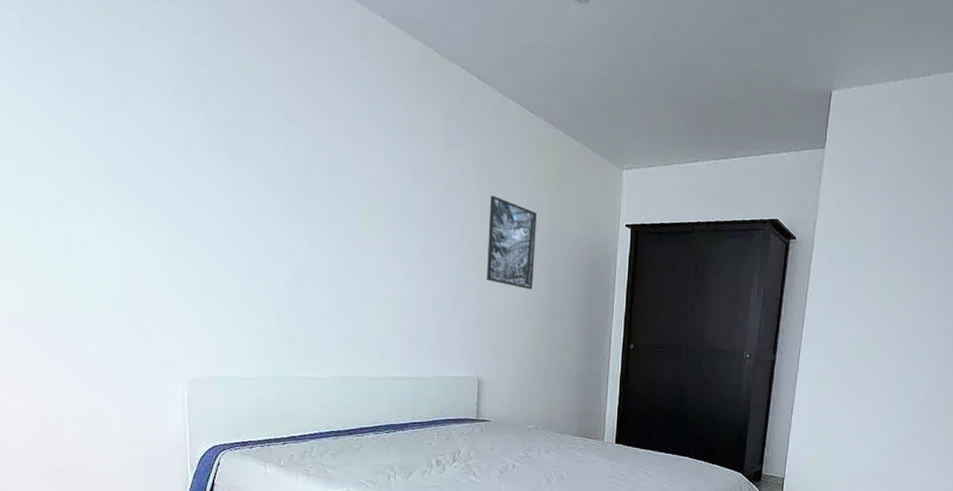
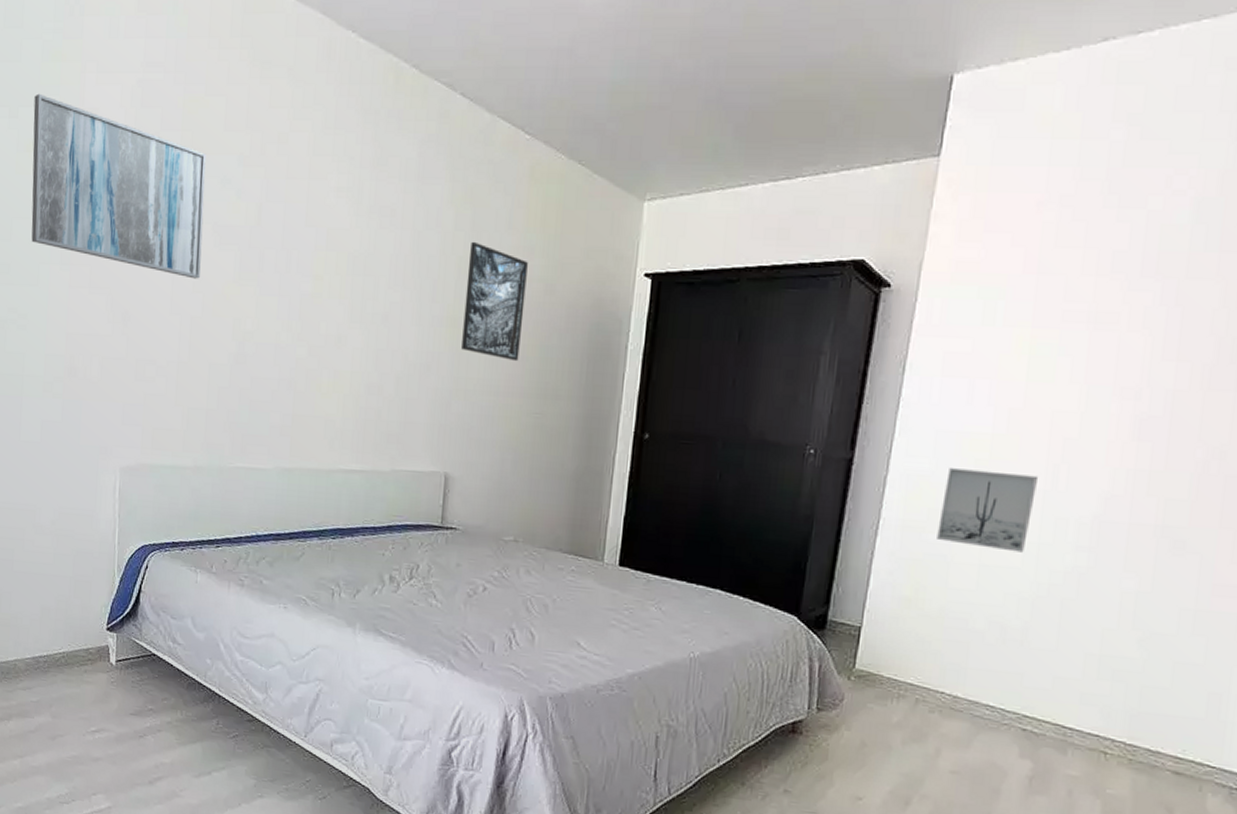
wall art: none [79,45,255,218] -> present [31,93,206,279]
wall art: none [830,366,892,421] -> present [937,468,1039,553]

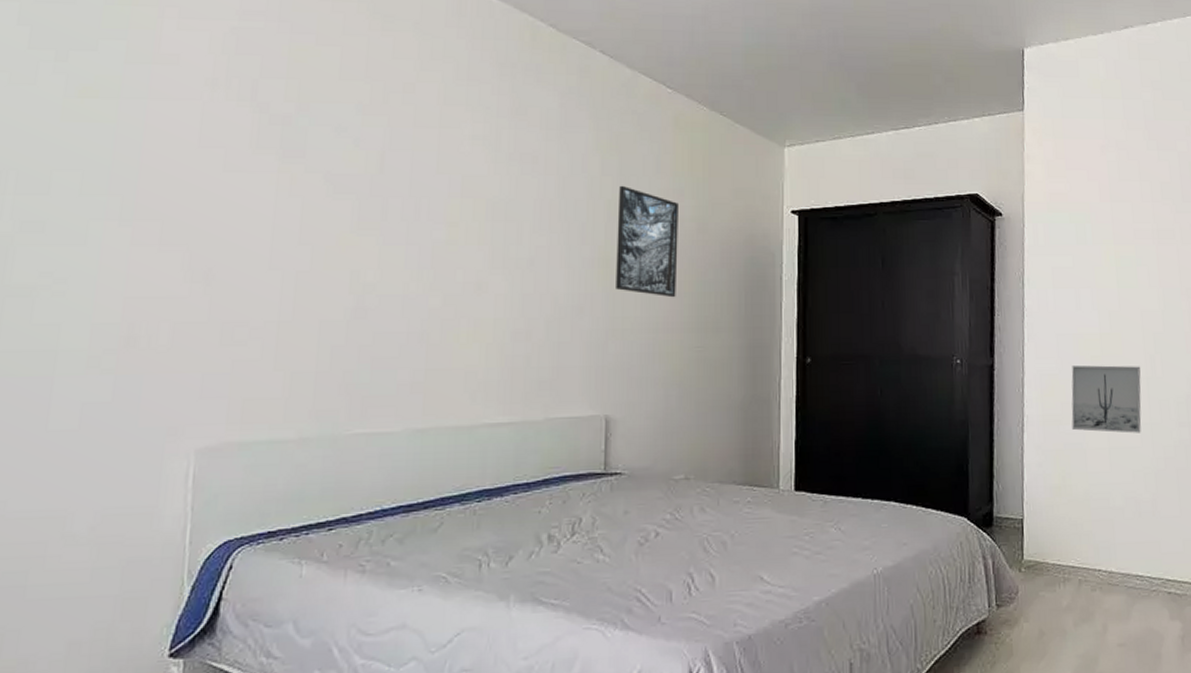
wall art: present [31,93,206,279] -> none [79,37,317,230]

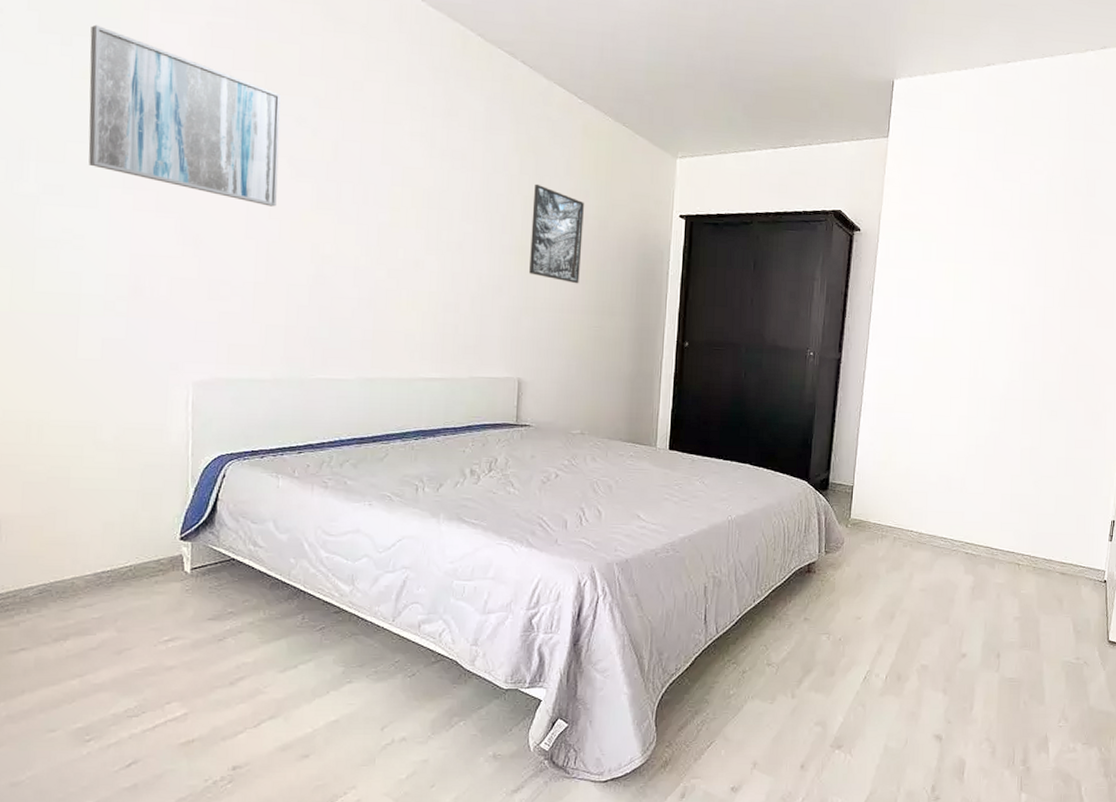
wall art: none [79,37,317,230] -> present [88,24,281,207]
wall art: present [1071,365,1142,433] -> none [901,364,966,424]

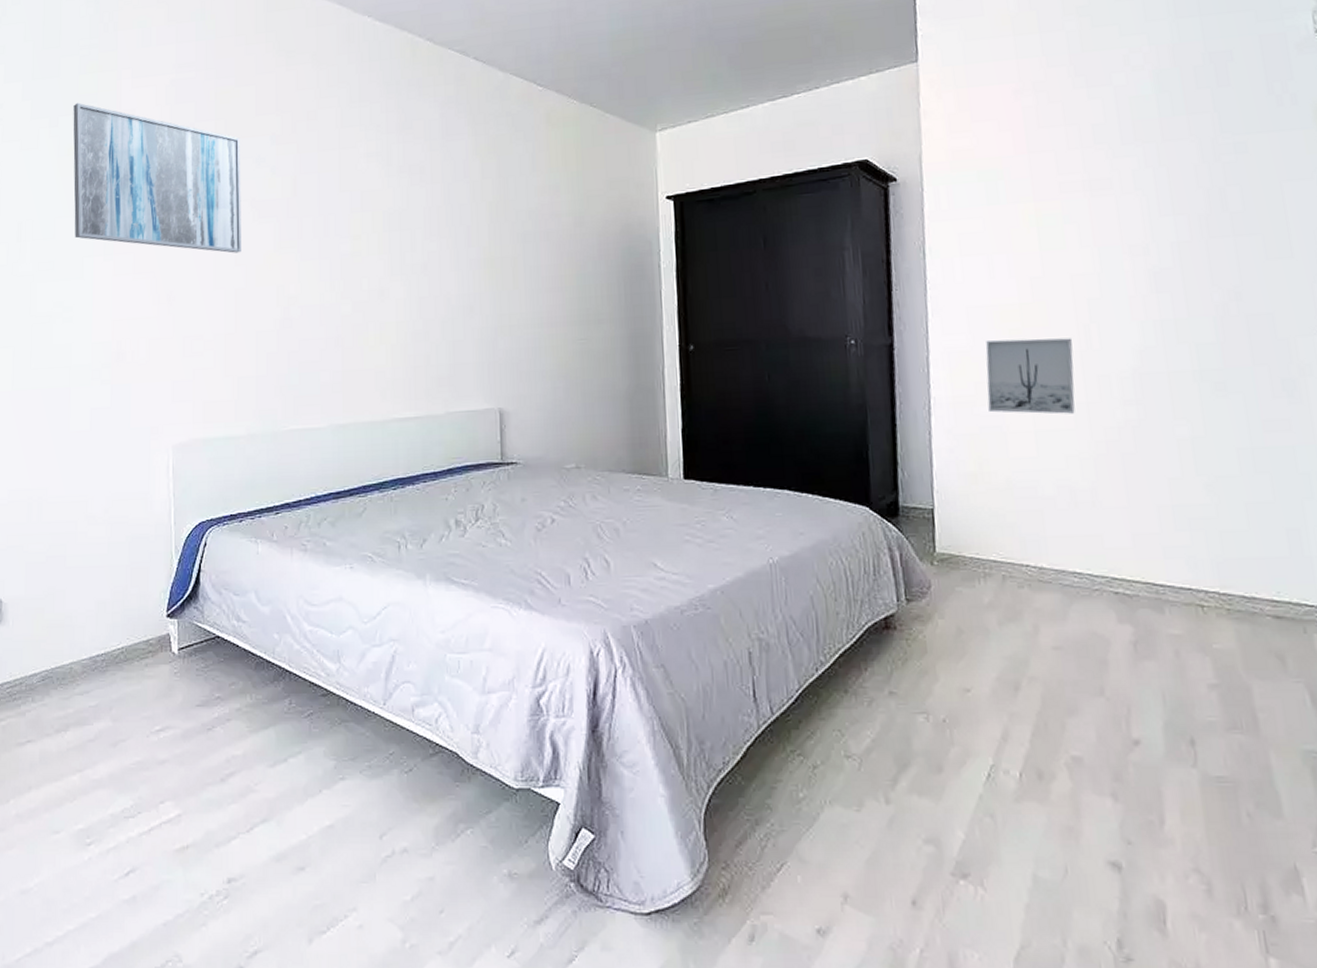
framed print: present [529,183,584,284] -> none [499,186,558,293]
wall art: none [901,364,966,424] -> present [985,338,1075,414]

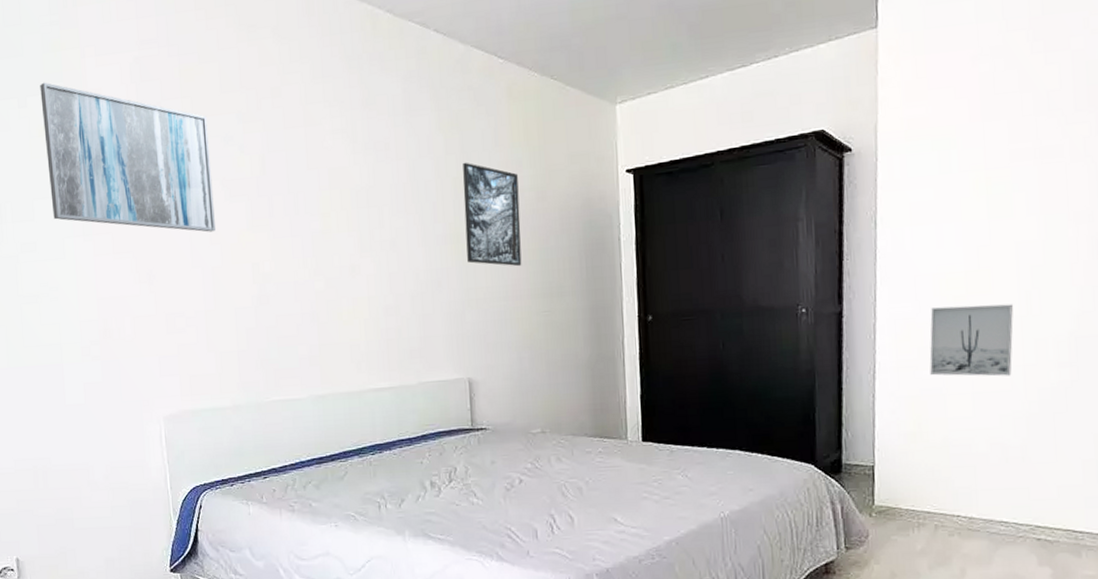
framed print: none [499,186,558,293] -> present [463,162,522,267]

